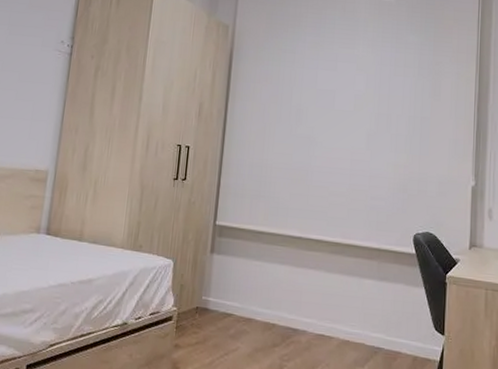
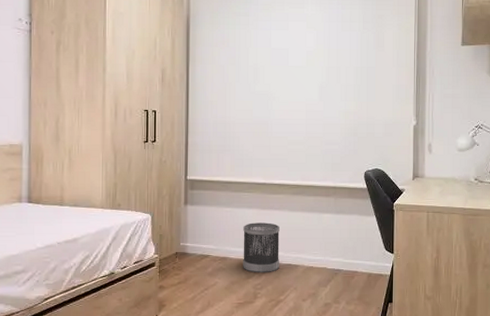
wastebasket: none [269,281,314,343] -> present [243,222,280,273]

